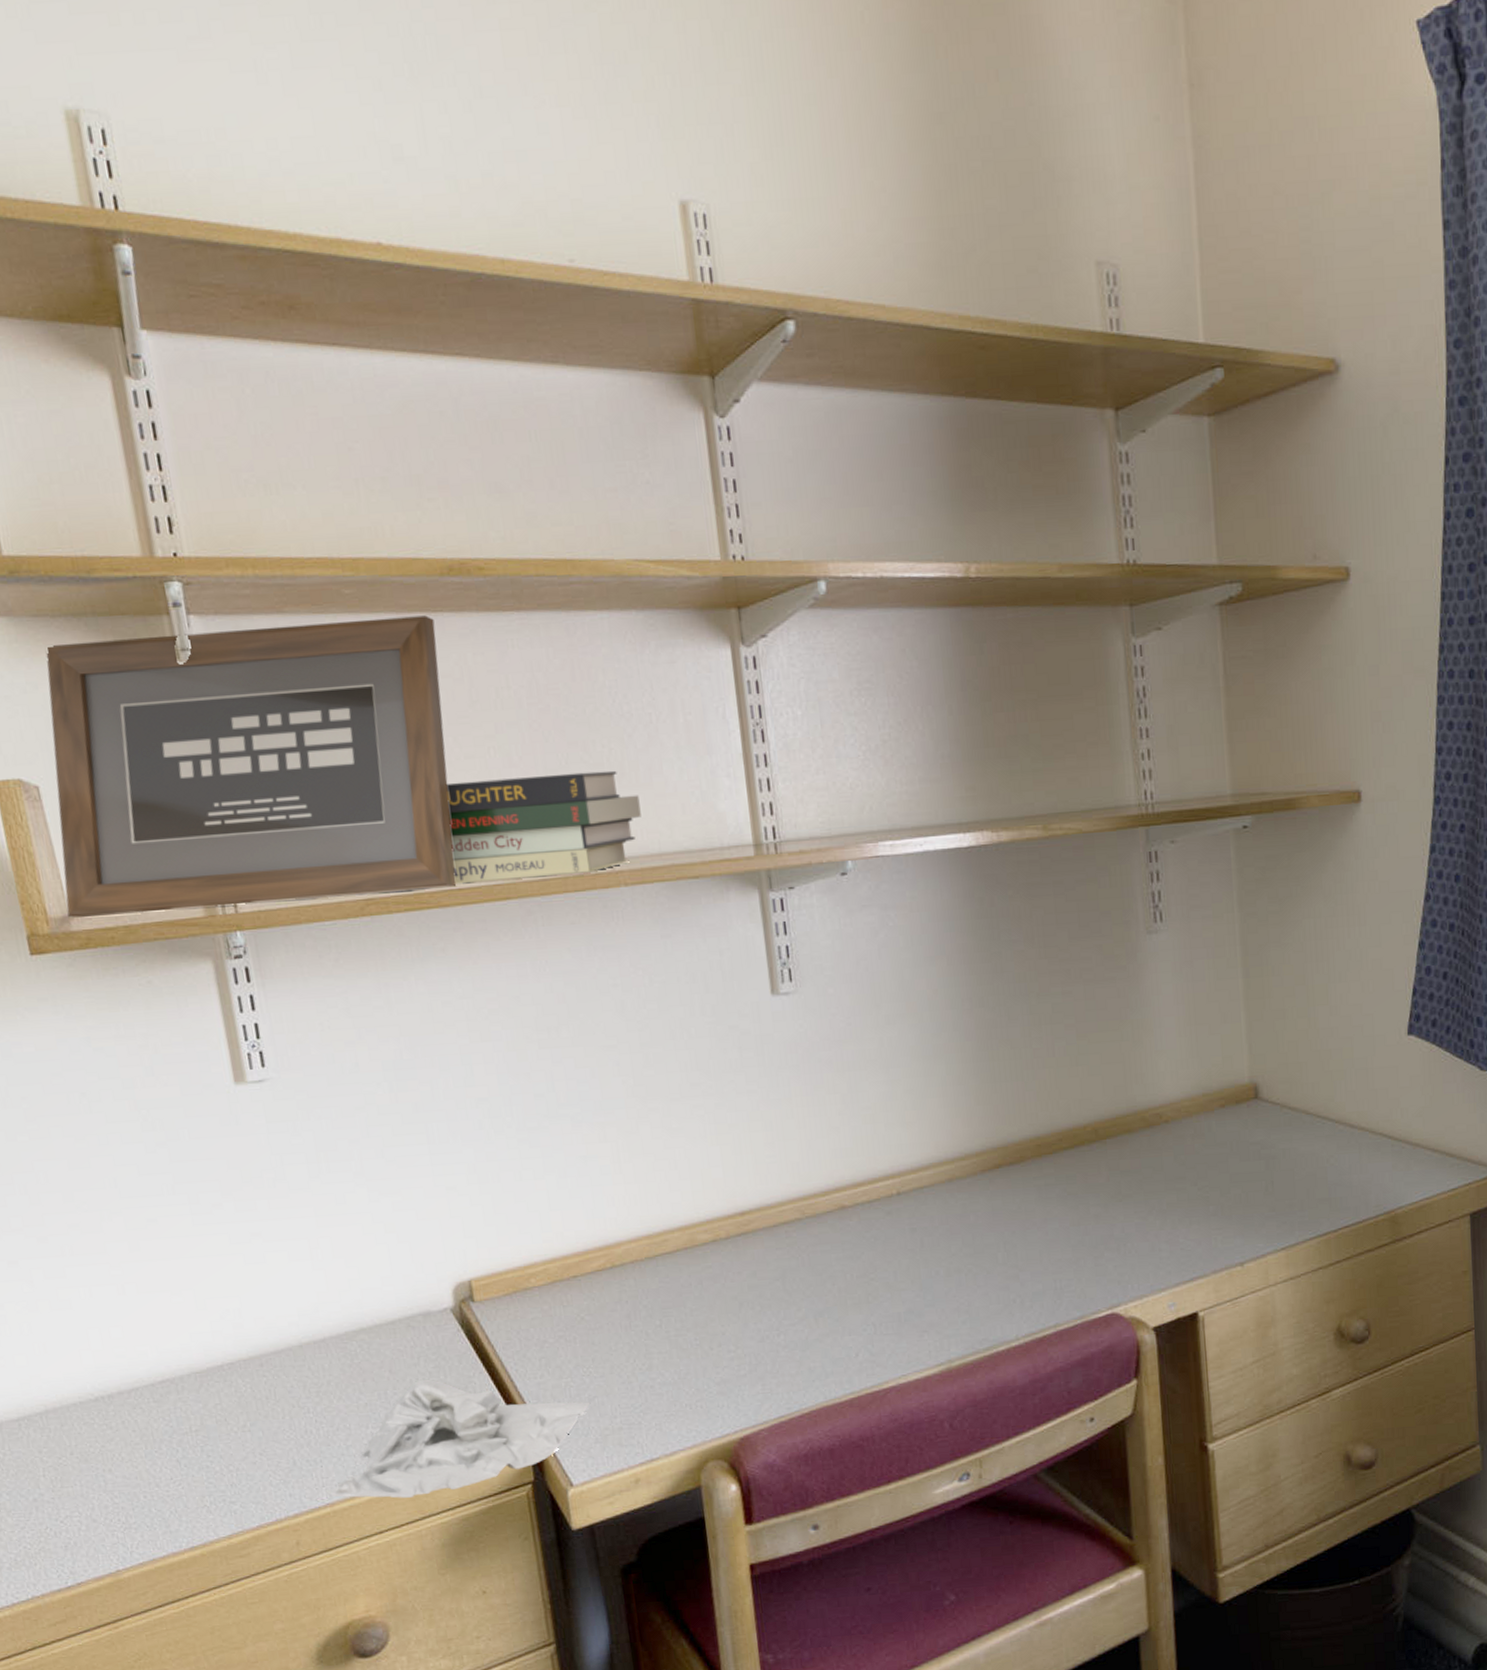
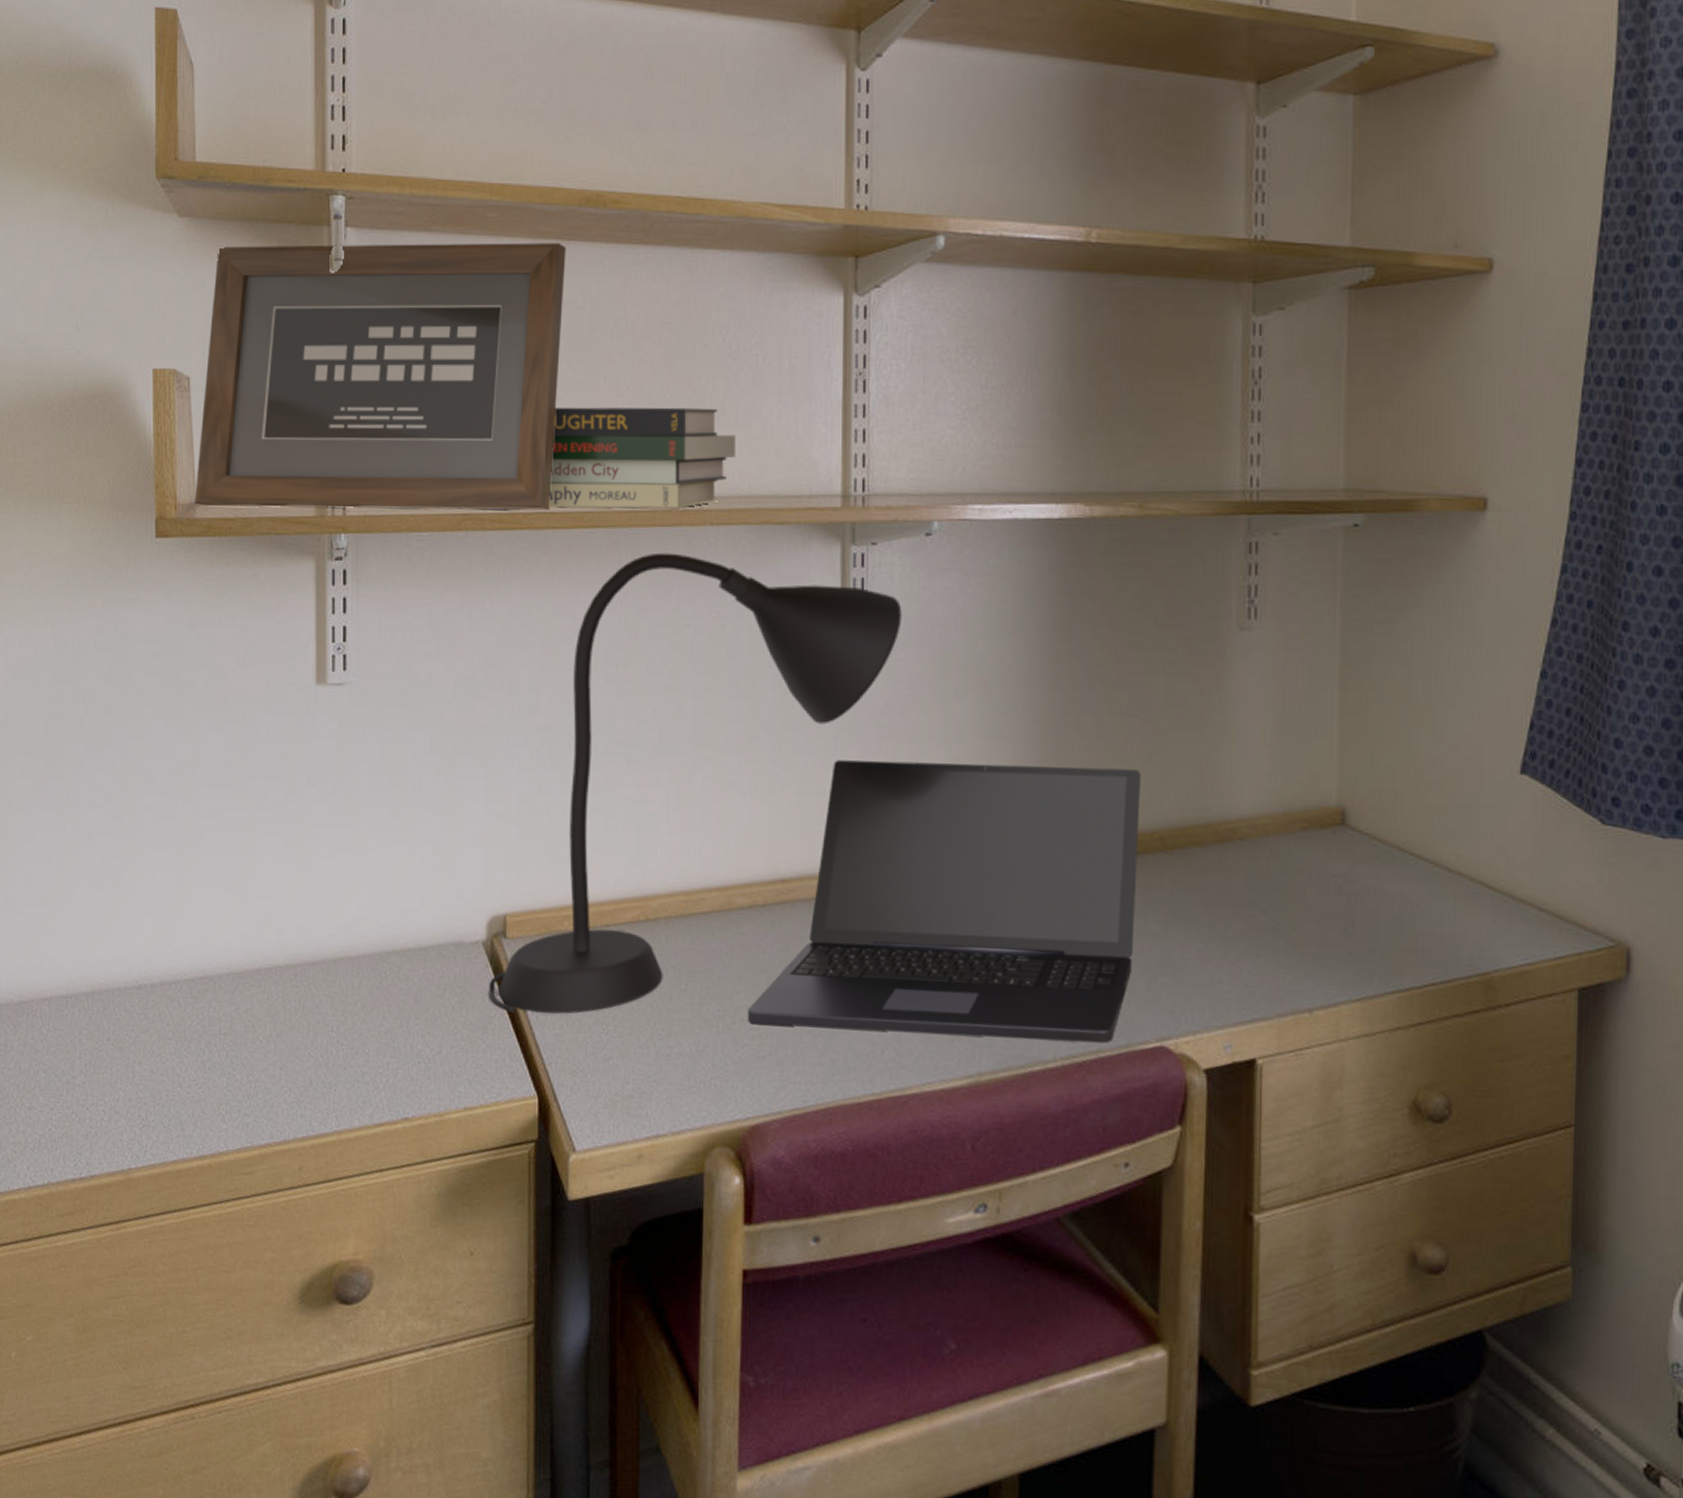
tissue: present [325,1379,591,1498] -> none [335,1013,605,1138]
desk lamp: none [463,916,828,1370] -> present [488,552,902,1014]
laptop: none [723,1071,1080,1347] -> present [747,760,1141,1044]

